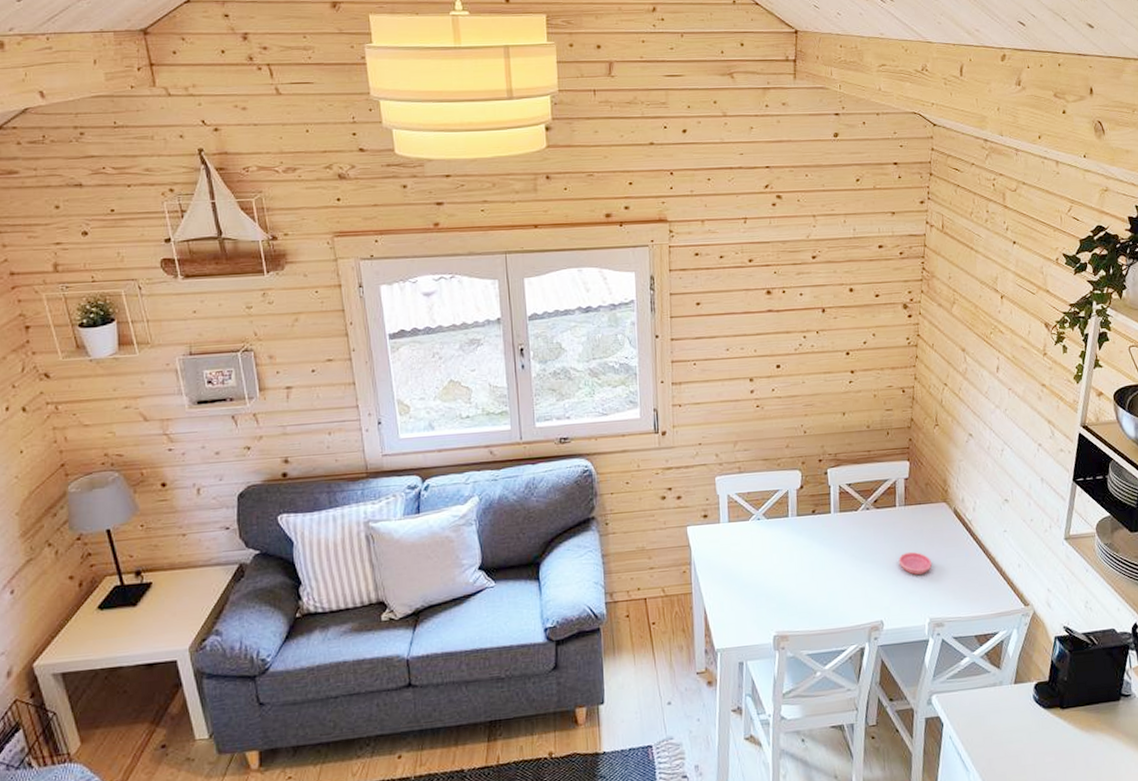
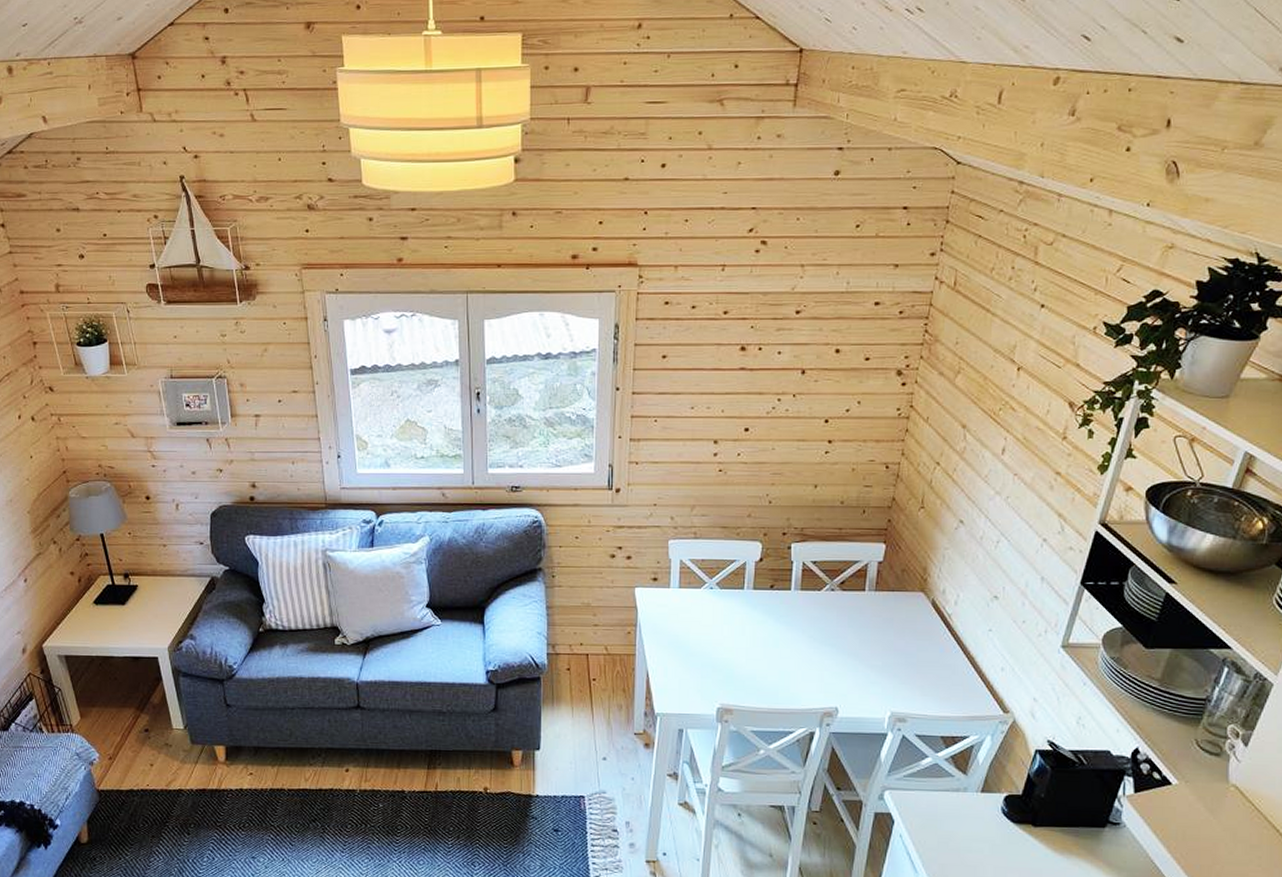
saucer: present [898,551,933,575] -> none [862,640,901,665]

